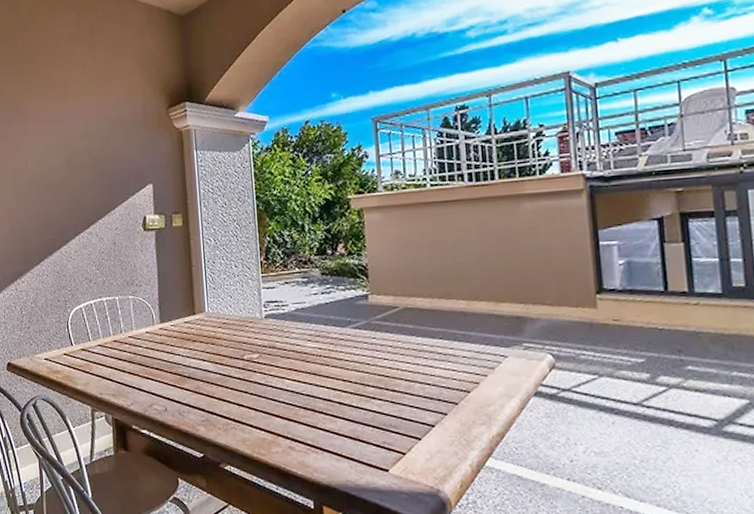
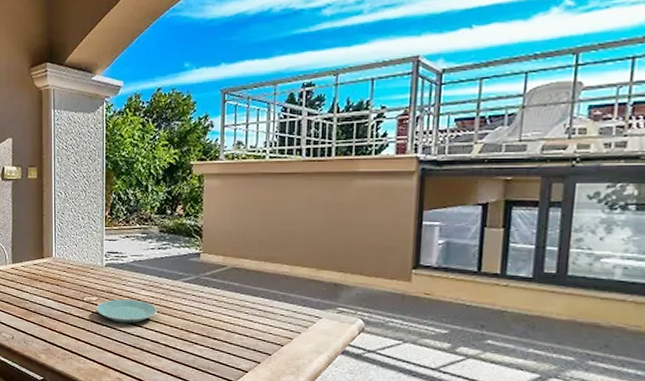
plate: none [259,353,327,381] -> present [96,299,157,323]

